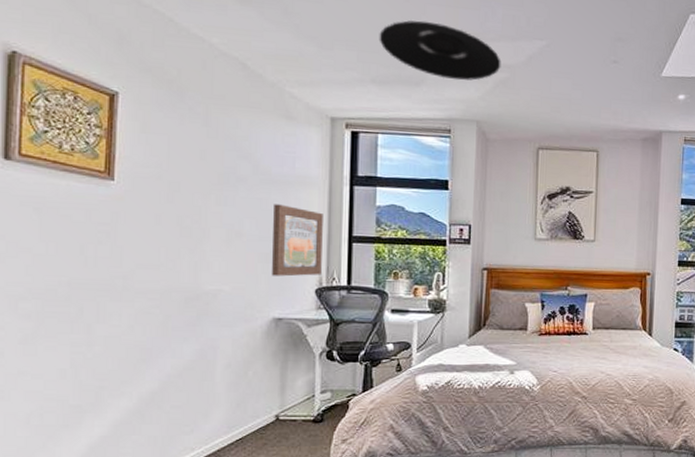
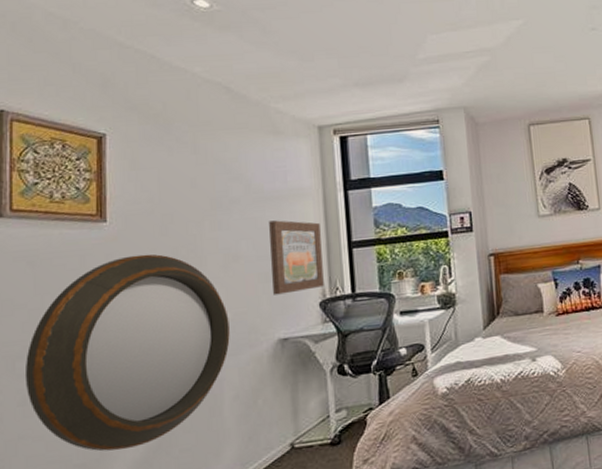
home mirror: none [26,217,227,397] -> present [24,254,230,452]
ceiling light: present [379,20,501,81] -> none [357,19,481,72]

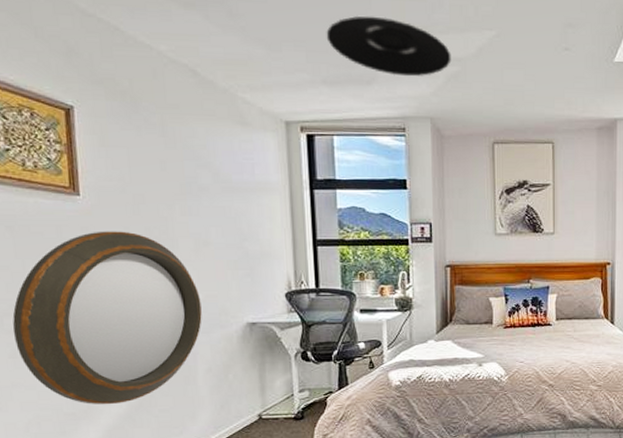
wall art: present [269,220,324,295] -> none [237,211,290,282]
ceiling light: none [357,19,481,72] -> present [326,16,452,77]

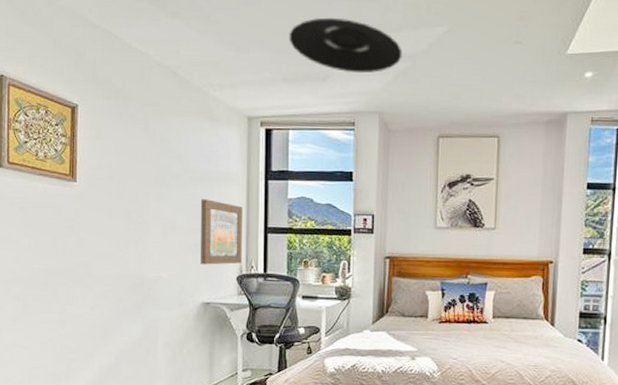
home mirror: present [12,231,202,404] -> none [17,213,165,368]
wall art: none [237,211,290,282] -> present [201,199,242,265]

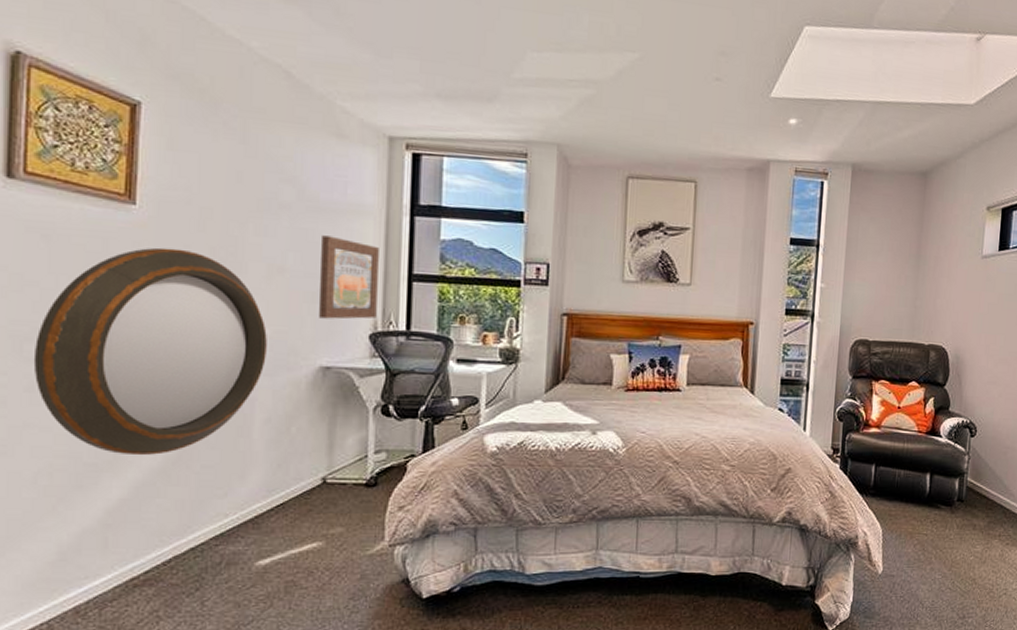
home mirror: none [17,213,165,368] -> present [33,247,267,455]
ceiling light: present [289,17,403,74] -> none [445,25,587,97]

